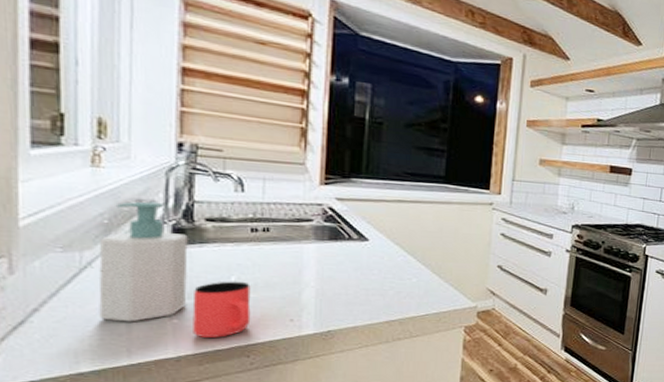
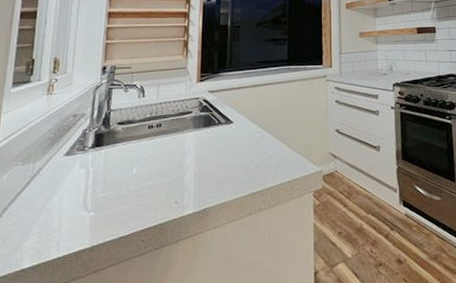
soap bottle: present [99,201,188,322] -> none [41,115,105,219]
cup: present [192,281,251,338] -> none [104,172,147,227]

